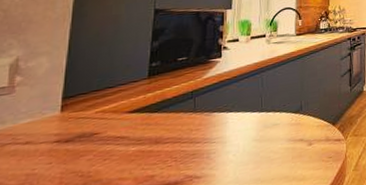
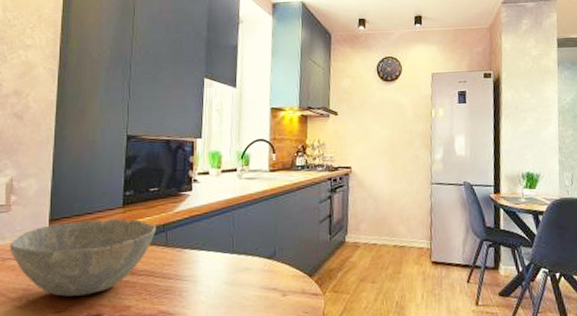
bowl: none [10,89,184,176] -> present [9,219,156,297]

